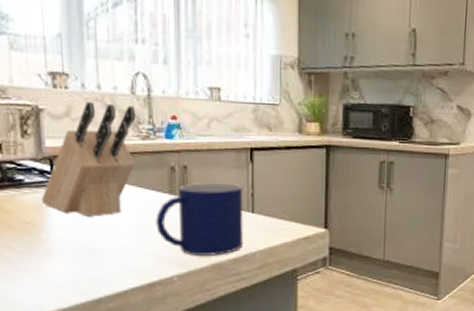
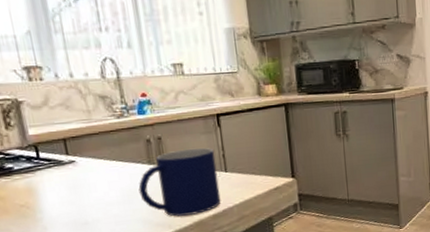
knife block: present [41,101,136,217] -> none [31,89,115,194]

